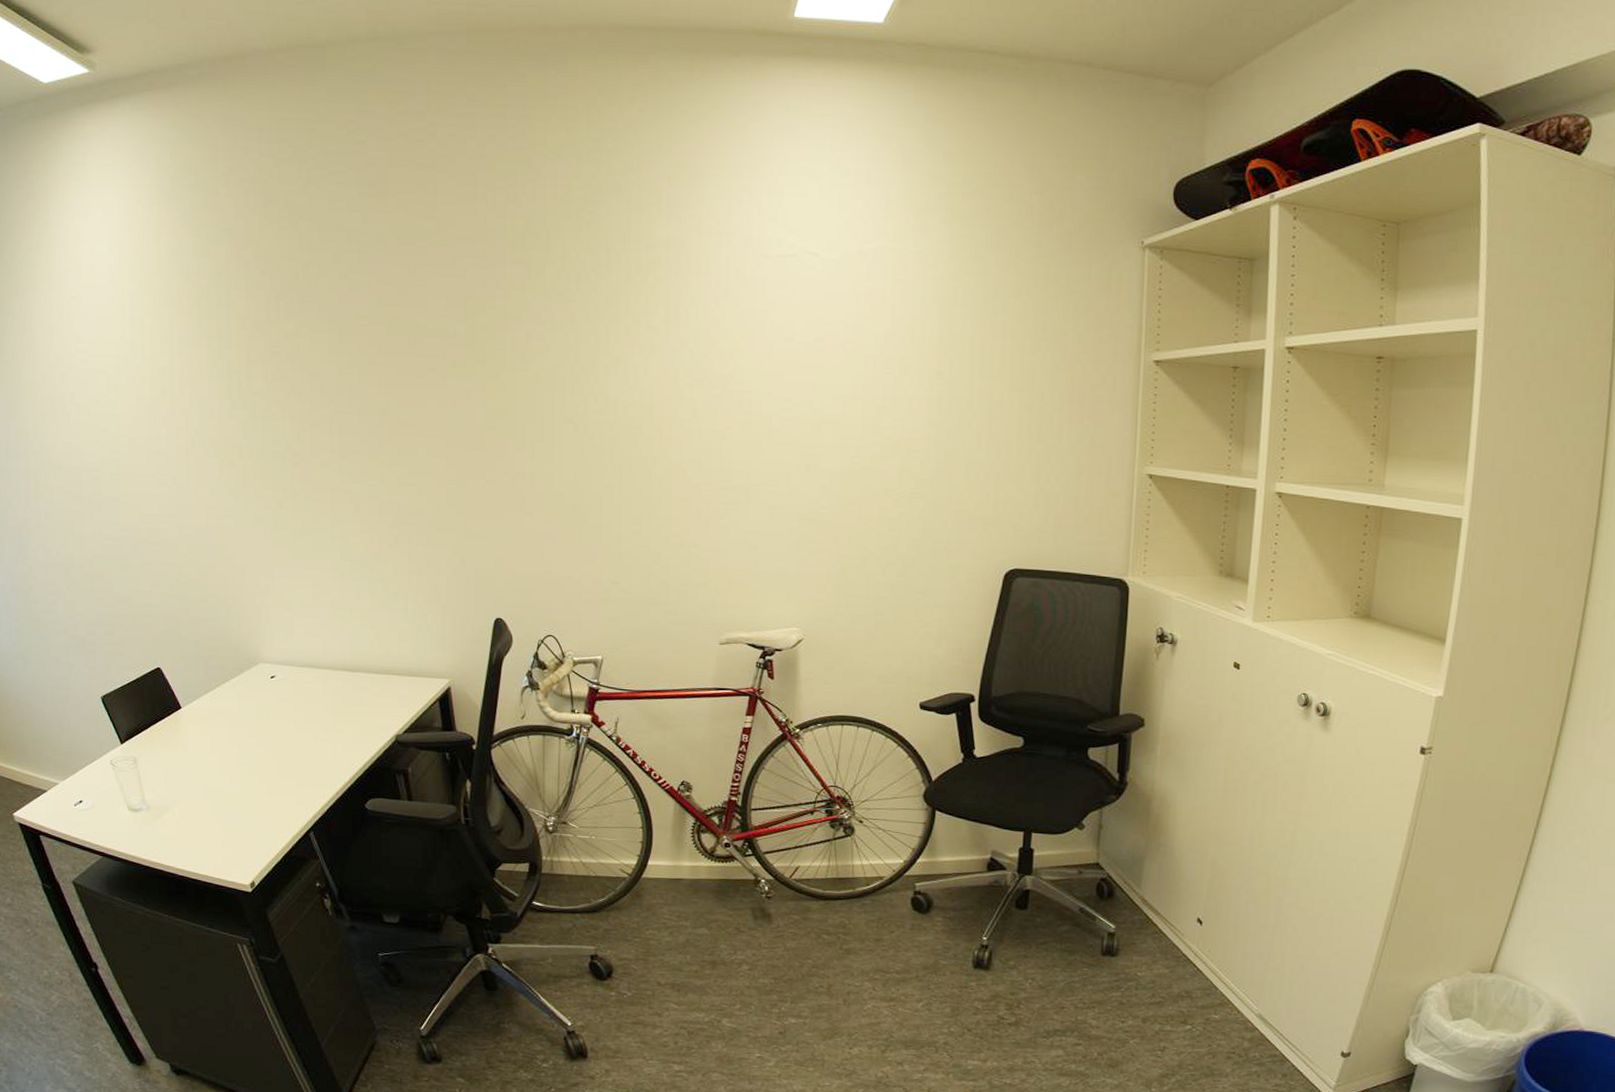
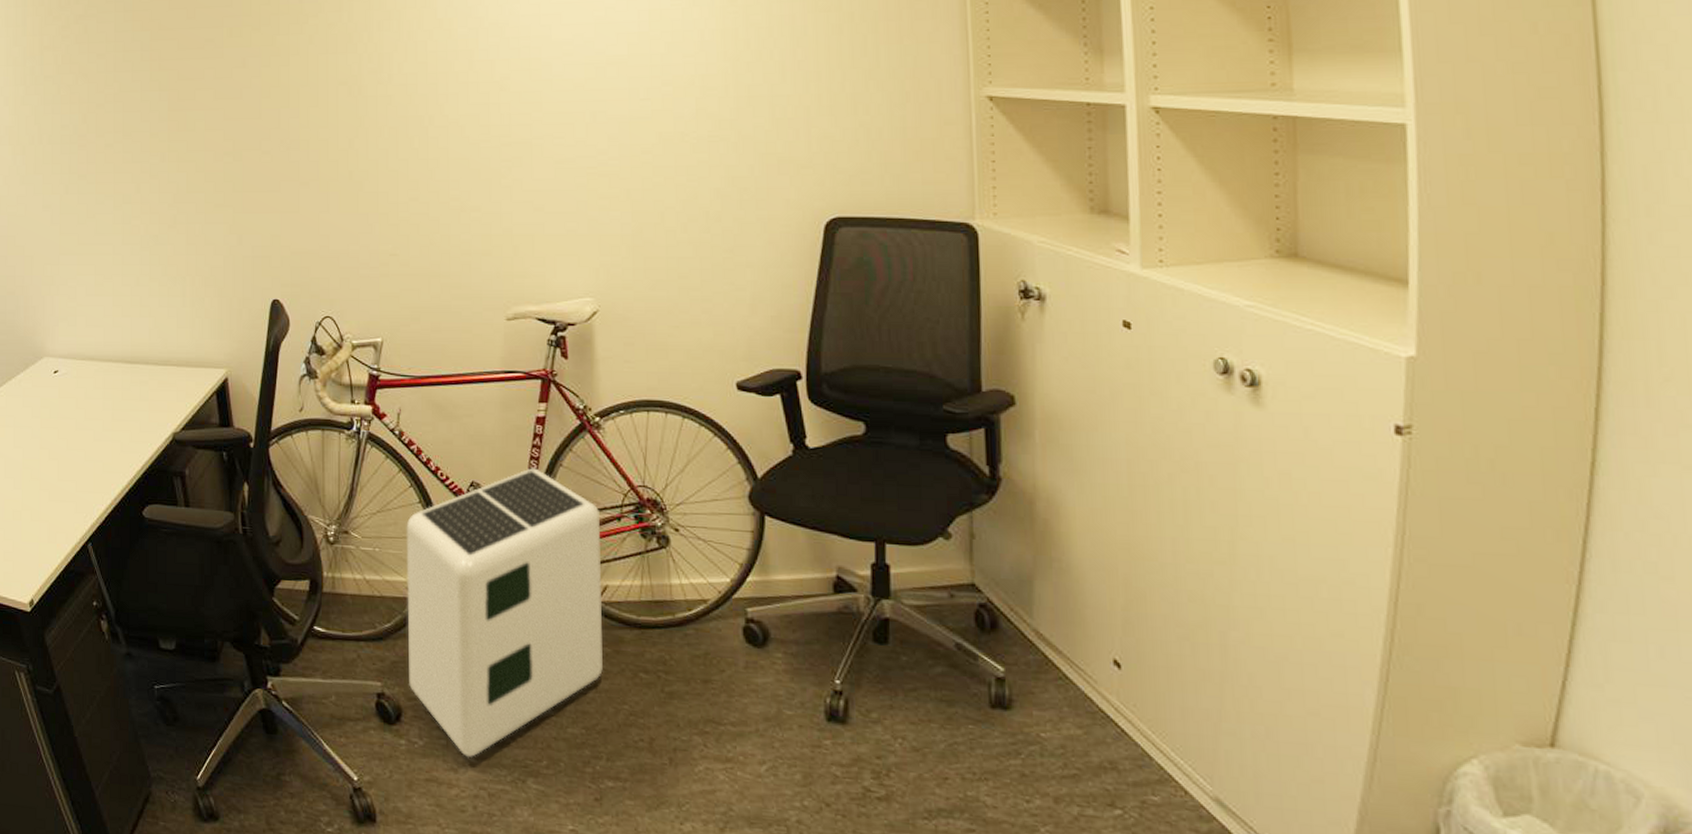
air purifier: none [620,770,795,1004] -> present [406,468,603,757]

